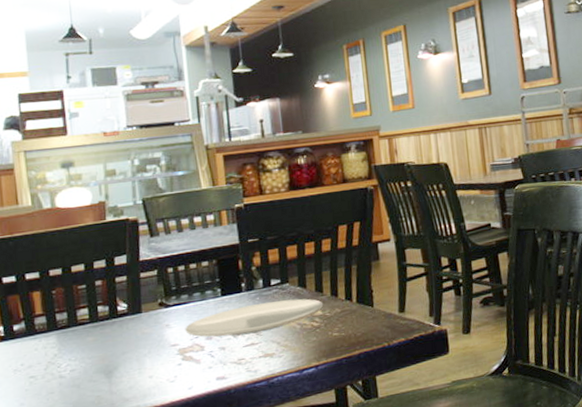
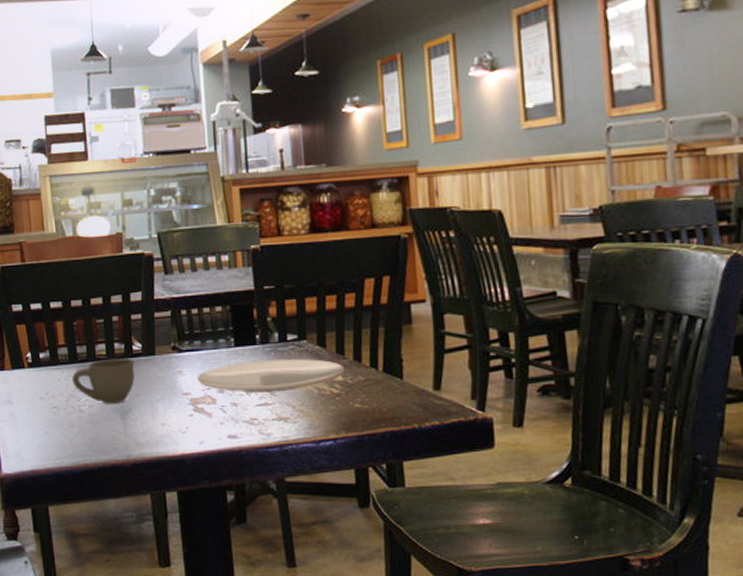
cup: none [51,319,120,366] -> present [72,358,135,404]

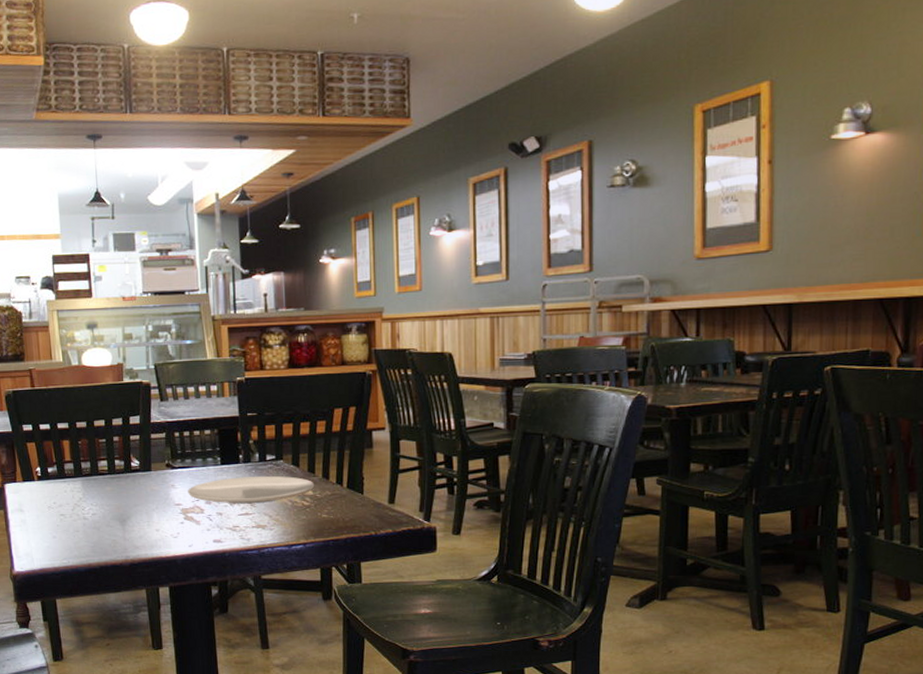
cup: present [72,358,135,404] -> none [77,473,133,512]

